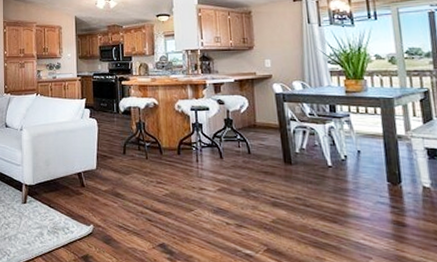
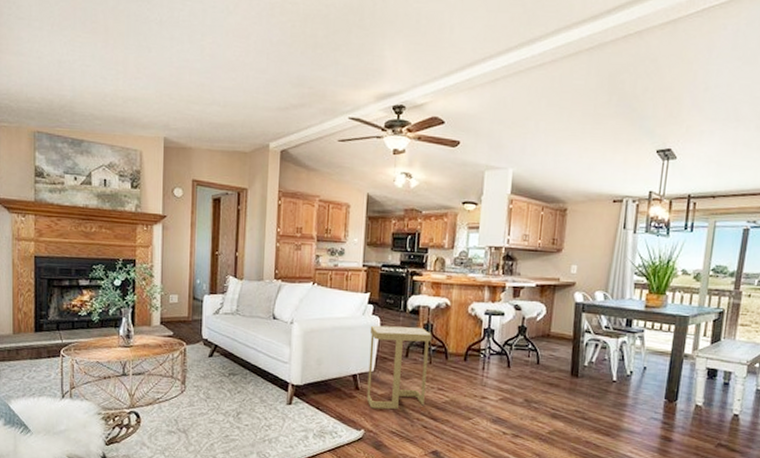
side table: none [89,126,146,205] -> present [366,325,432,410]

